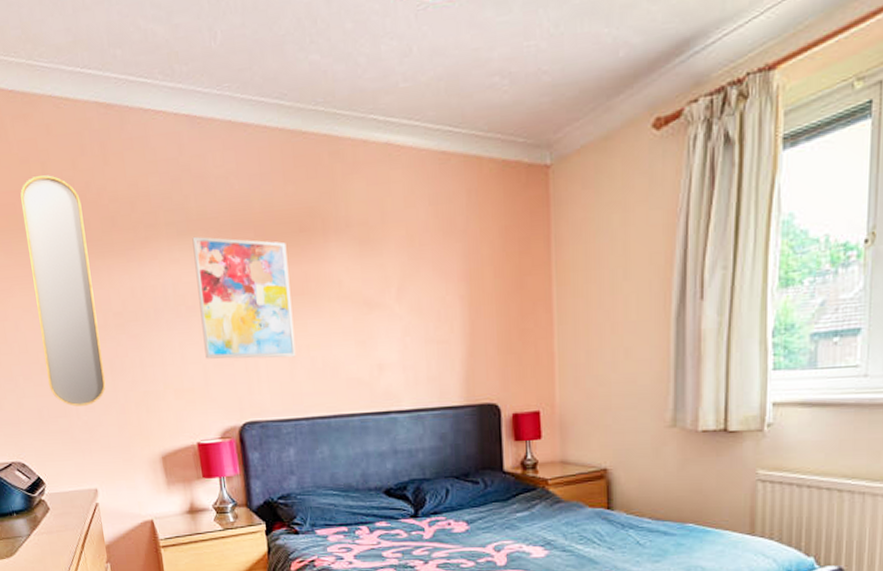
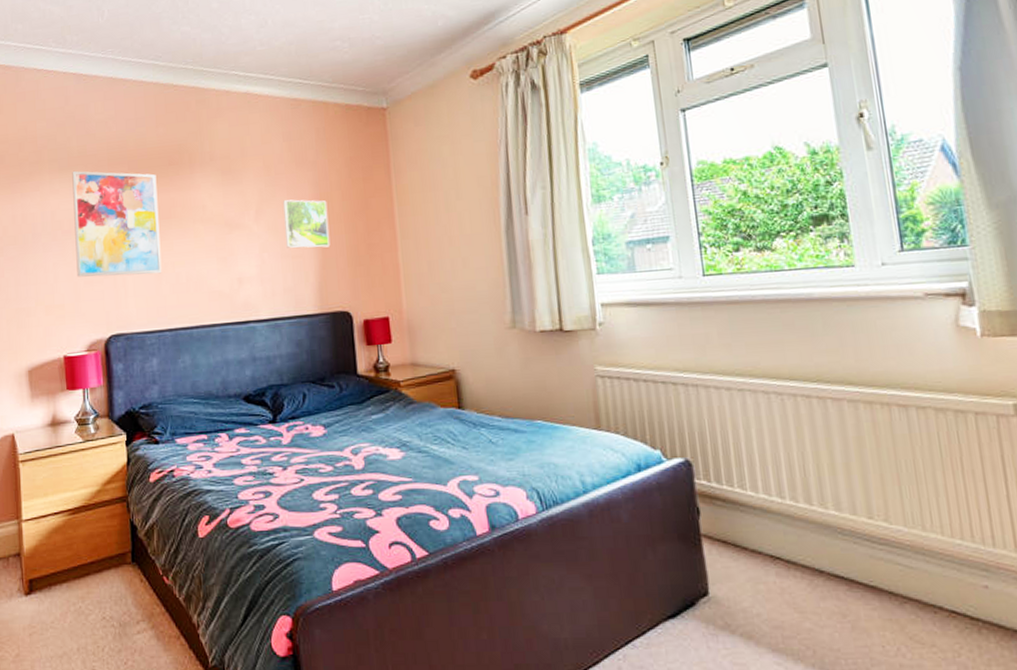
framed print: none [428,275,480,333] -> present [283,199,331,248]

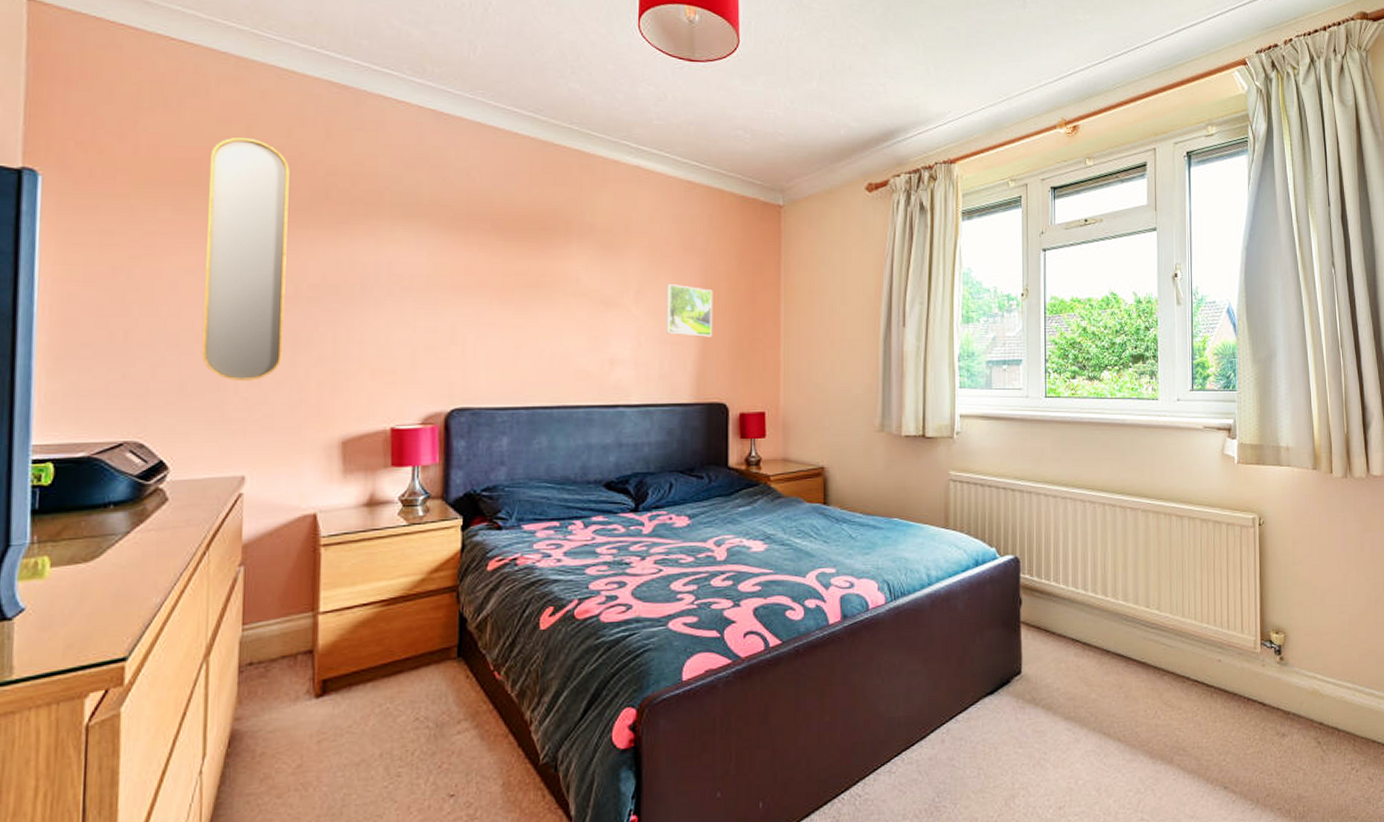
wall art: present [72,170,162,277] -> none [416,220,525,346]

